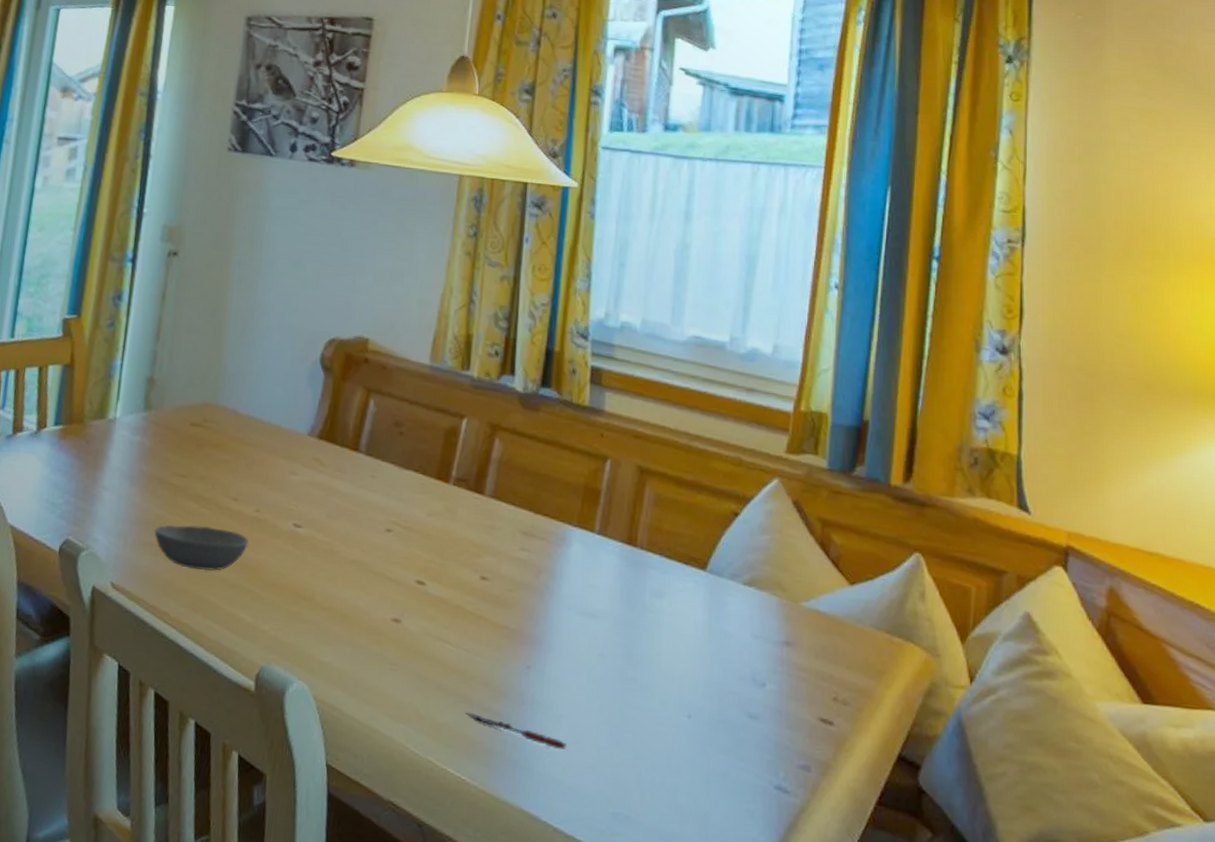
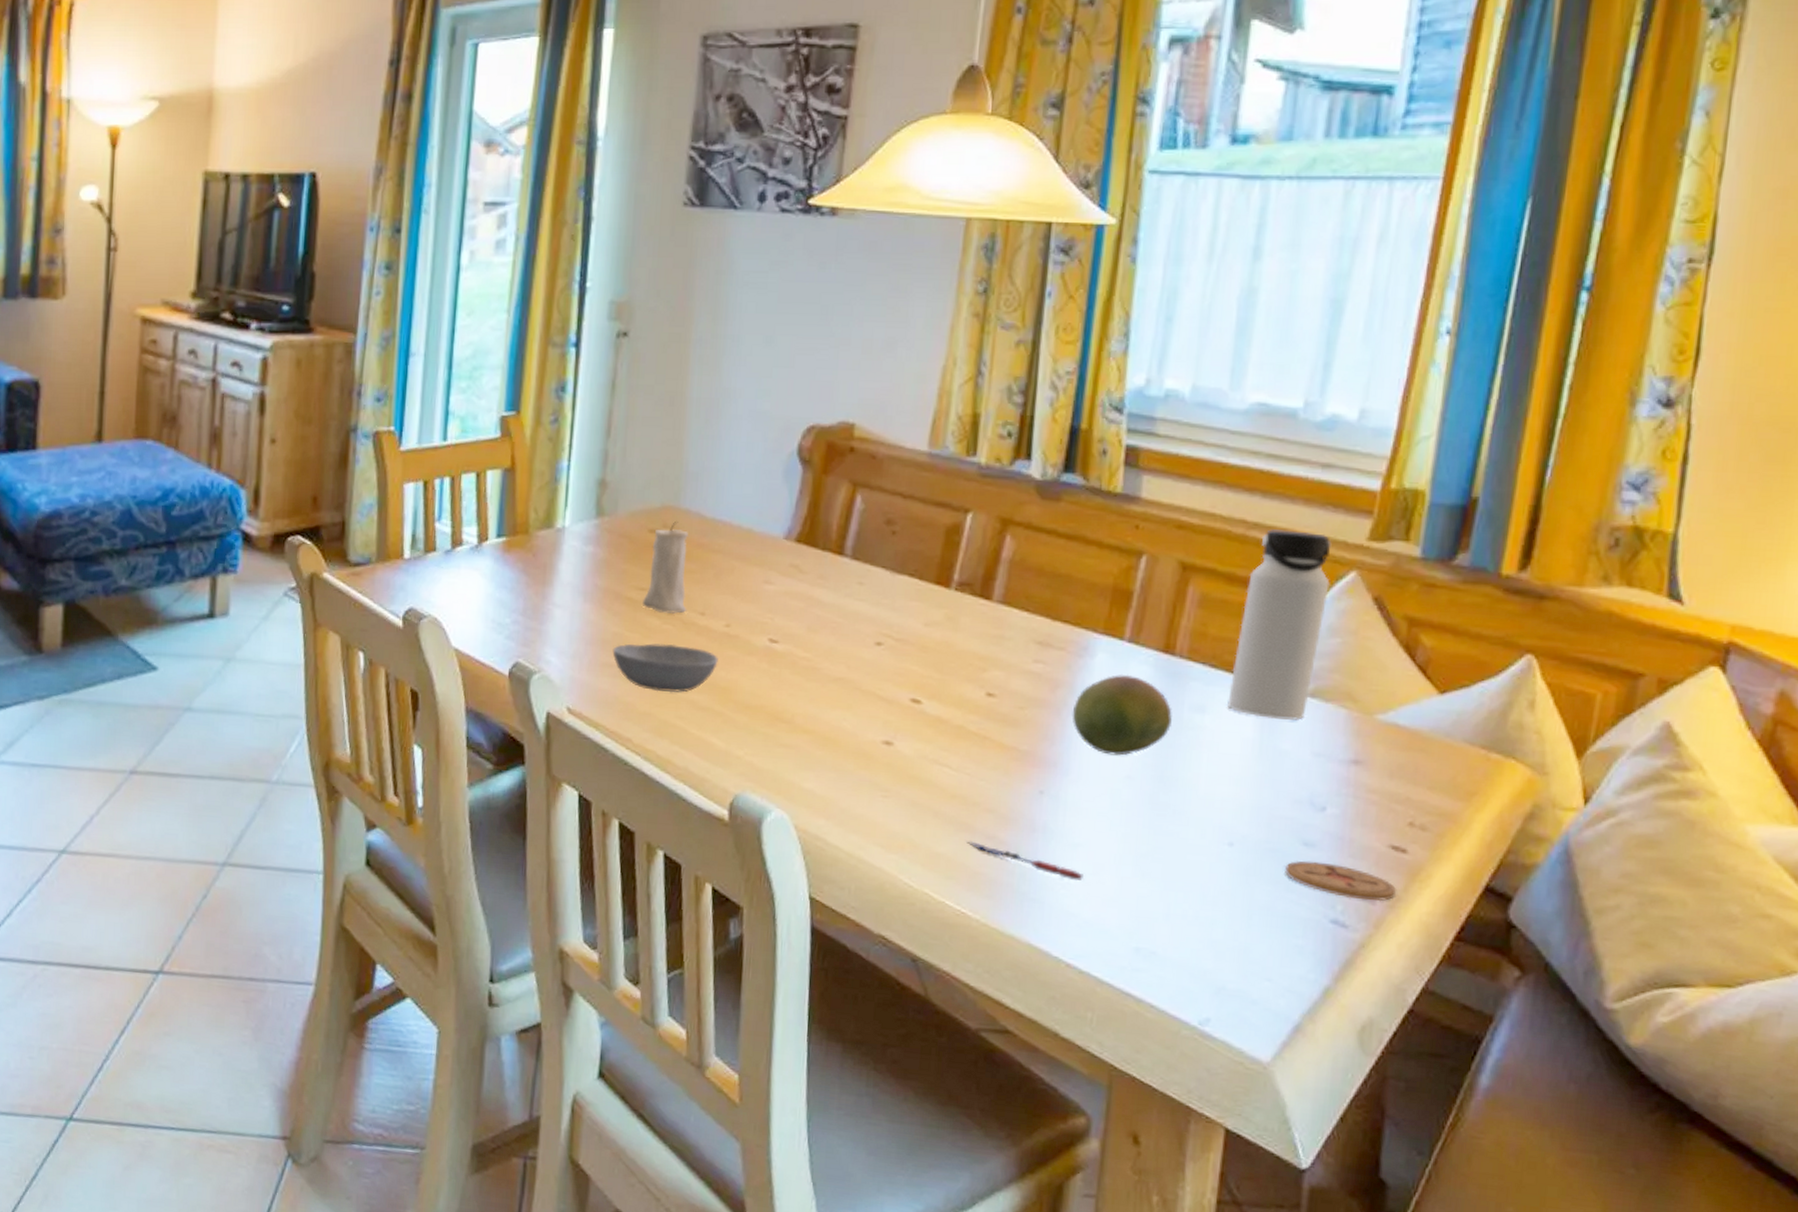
candle: none [183,417,226,499] -> present [643,522,689,614]
fruit: none [553,562,636,635] -> present [1072,674,1172,756]
water bottle: none [681,441,758,606] -> present [1227,529,1332,720]
coaster: none [735,731,828,770] -> present [1285,860,1397,902]

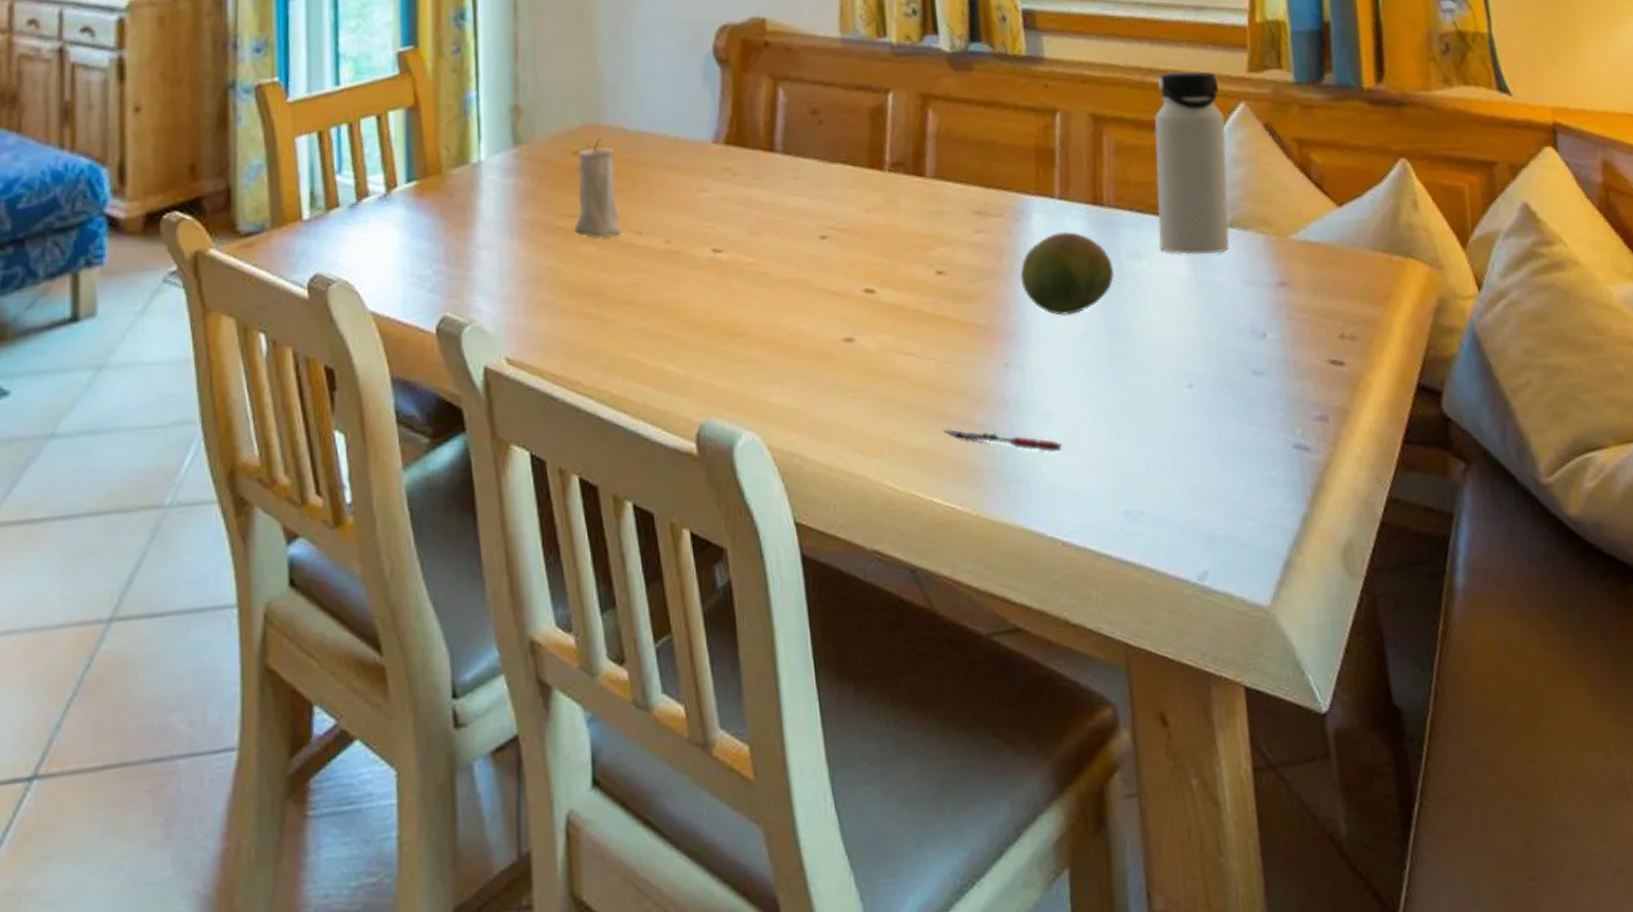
bowl: present [612,643,718,693] -> none [548,269,663,325]
coaster: present [1285,860,1397,902] -> none [1243,388,1345,421]

